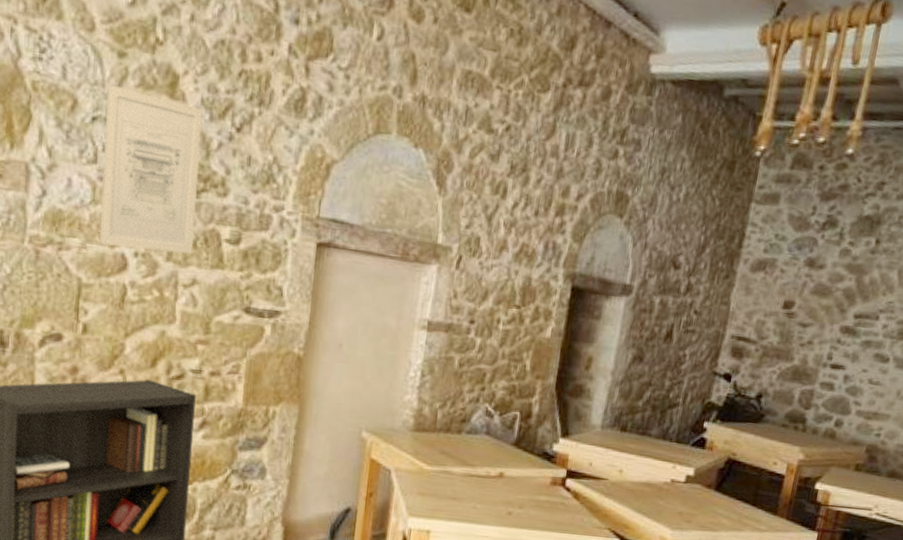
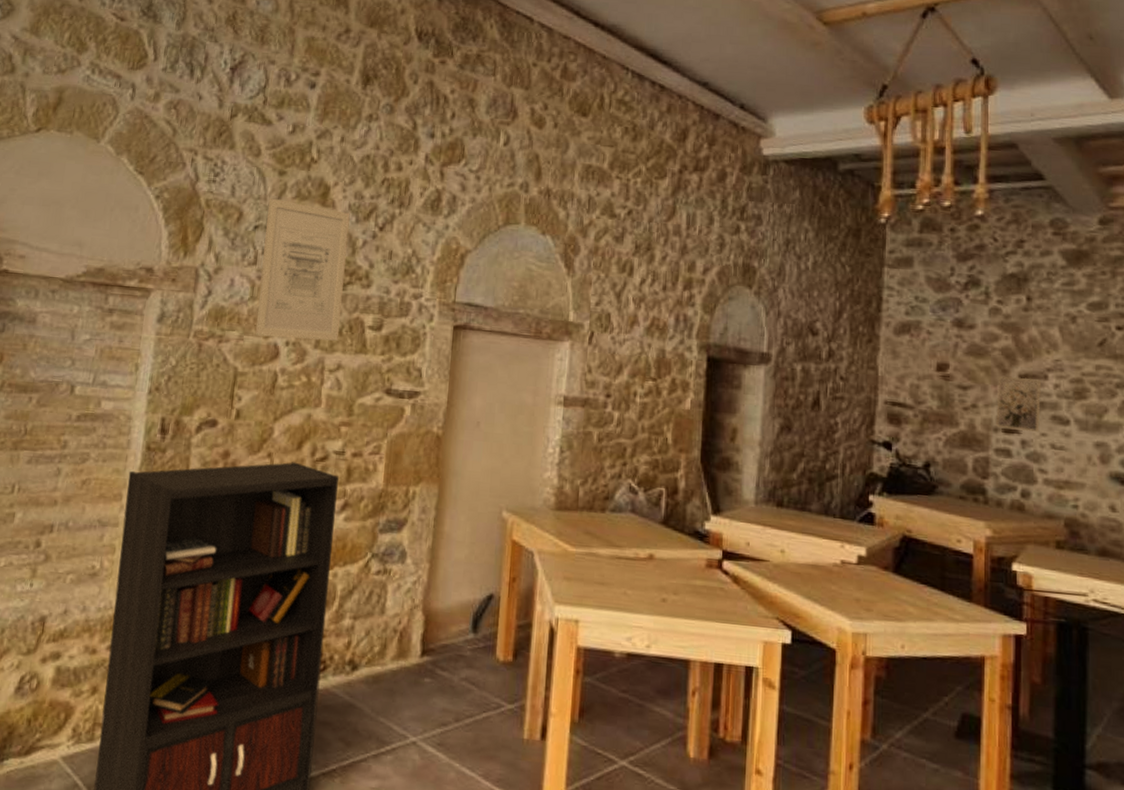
wall art: none [826,316,872,368] -> present [996,376,1041,432]

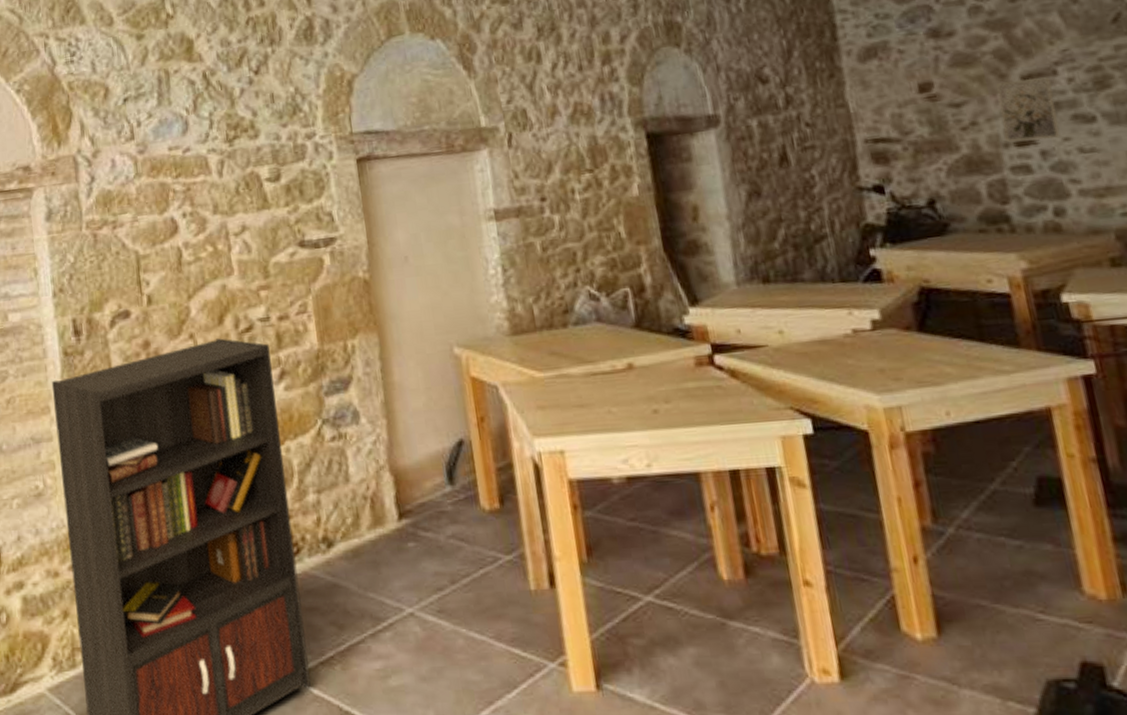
wall art: present [255,198,350,341] -> none [132,63,236,214]

